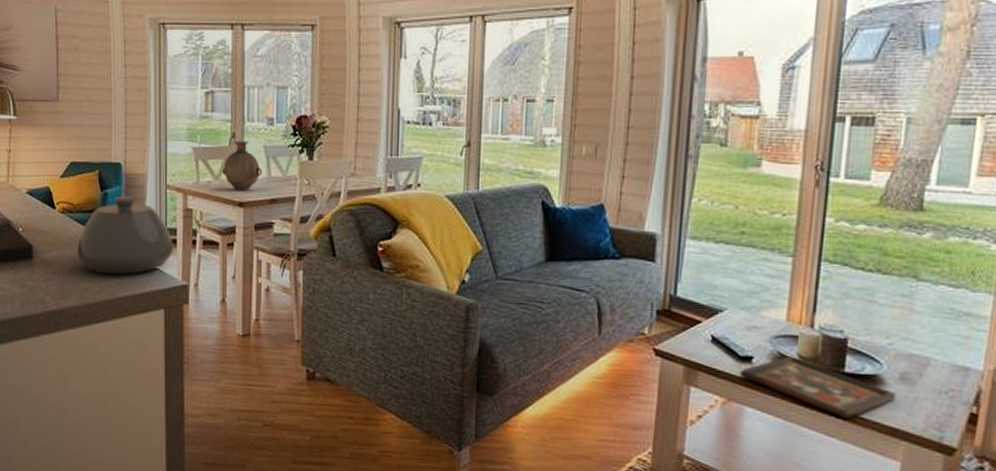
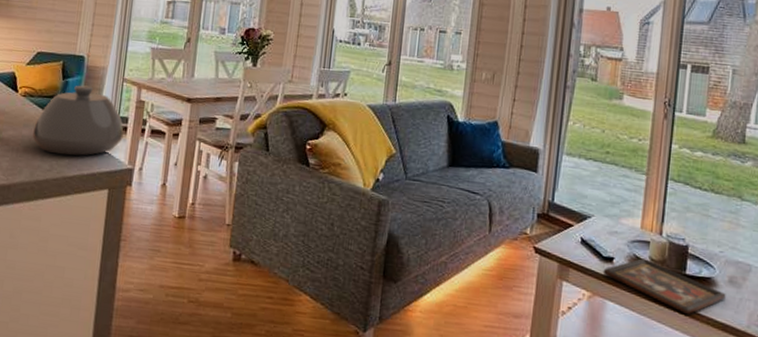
vase: present [222,141,263,191] -> none [175,45,211,89]

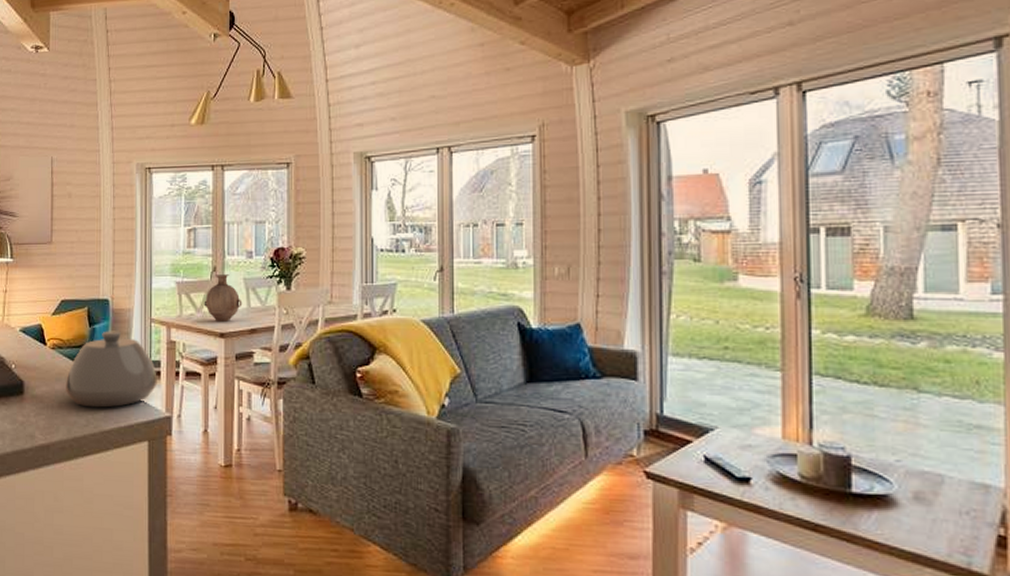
vase: none [175,45,211,89] -> present [204,274,243,322]
decorative tray: present [603,258,726,315] -> none [738,476,912,545]

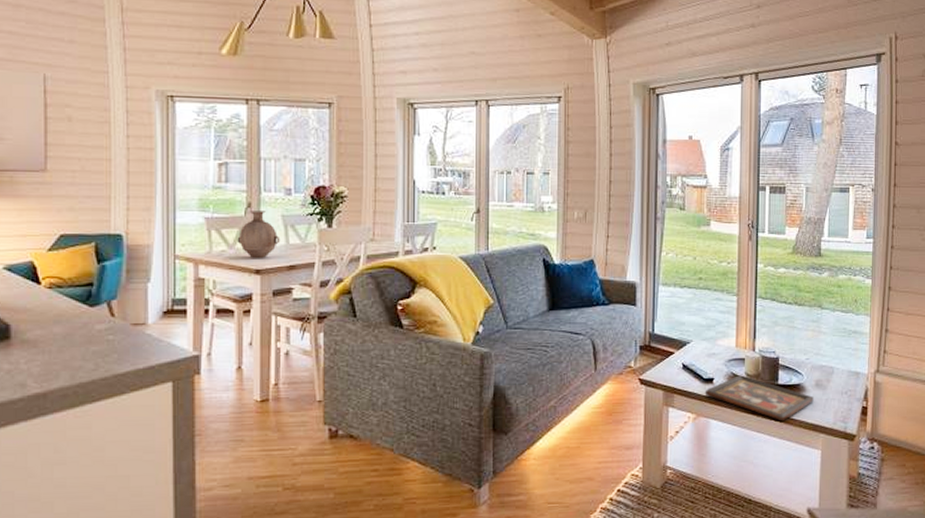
jar: present [66,331,157,408] -> none [68,268,183,350]
decorative tray: none [738,476,912,545] -> present [705,375,814,421]

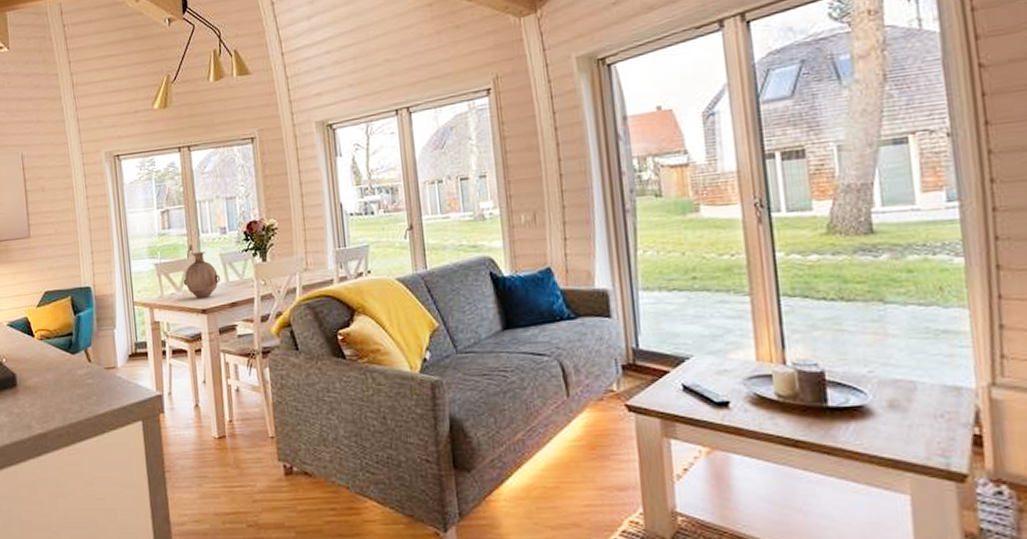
decorative tray: present [705,375,814,421] -> none [718,396,889,456]

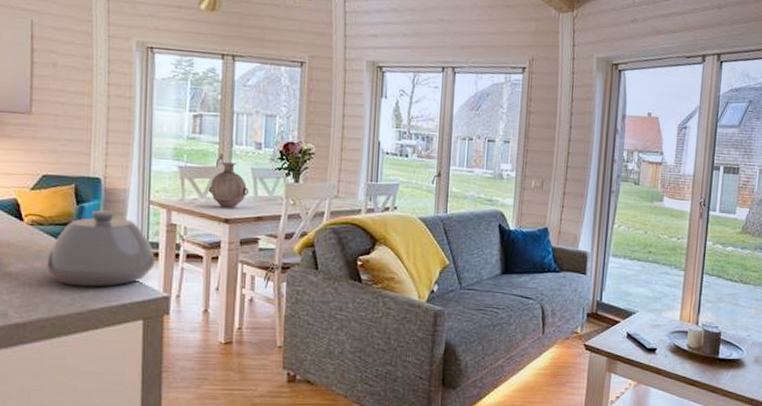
jar: none [56,316,146,393] -> present [47,210,155,287]

